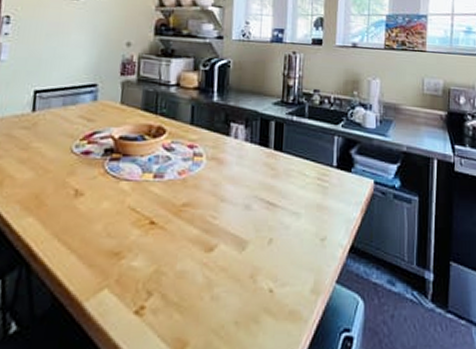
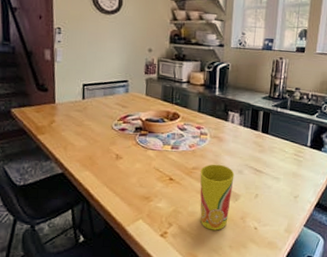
cup: none [192,197,240,298] -> present [200,164,235,231]

